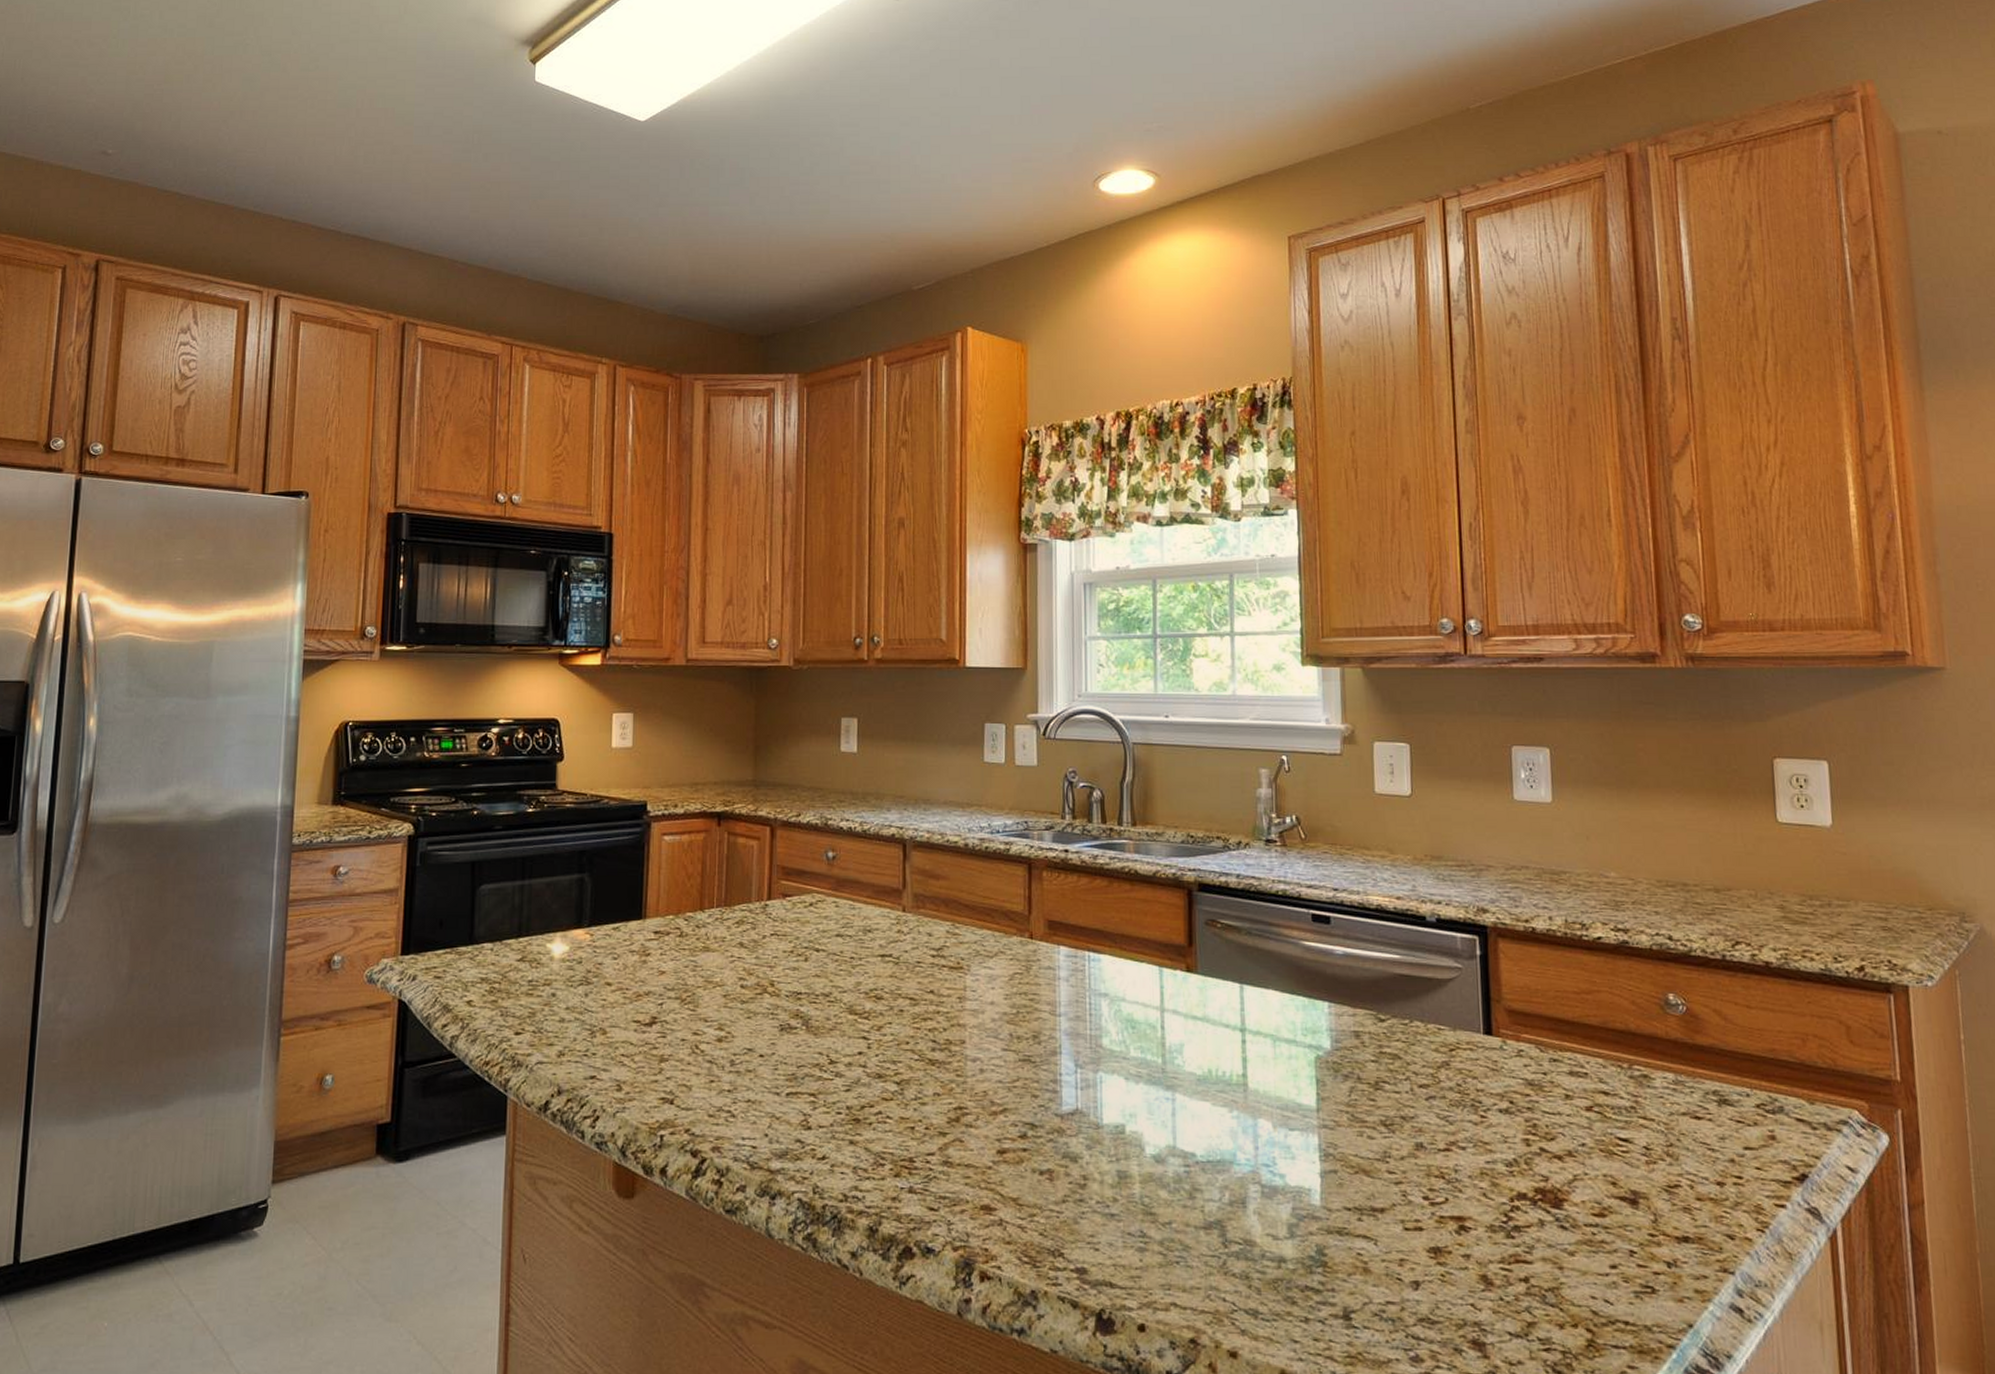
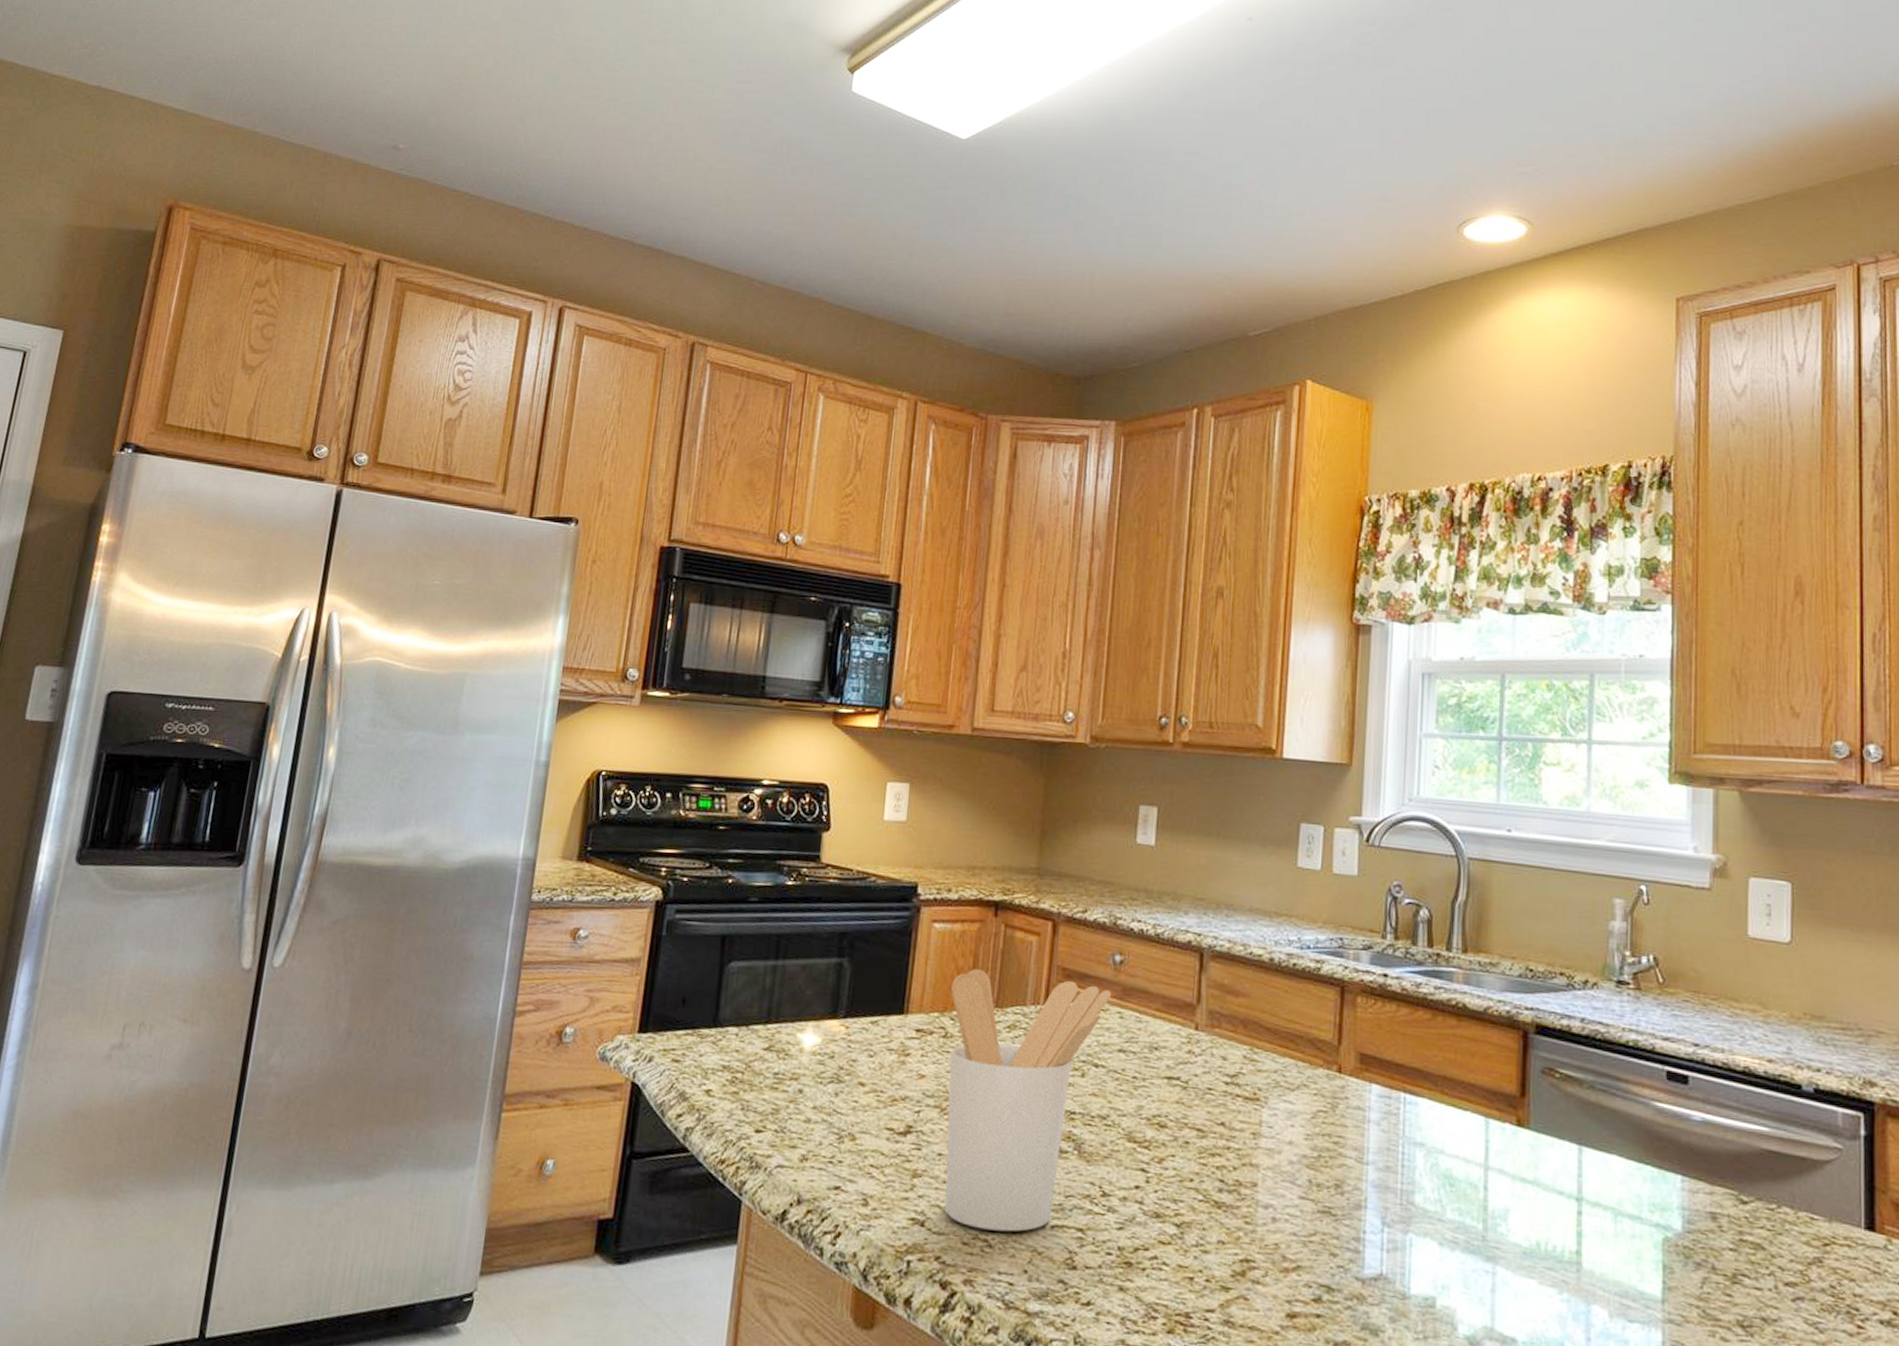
utensil holder: none [684,874,827,1102] -> present [945,969,1112,1232]

